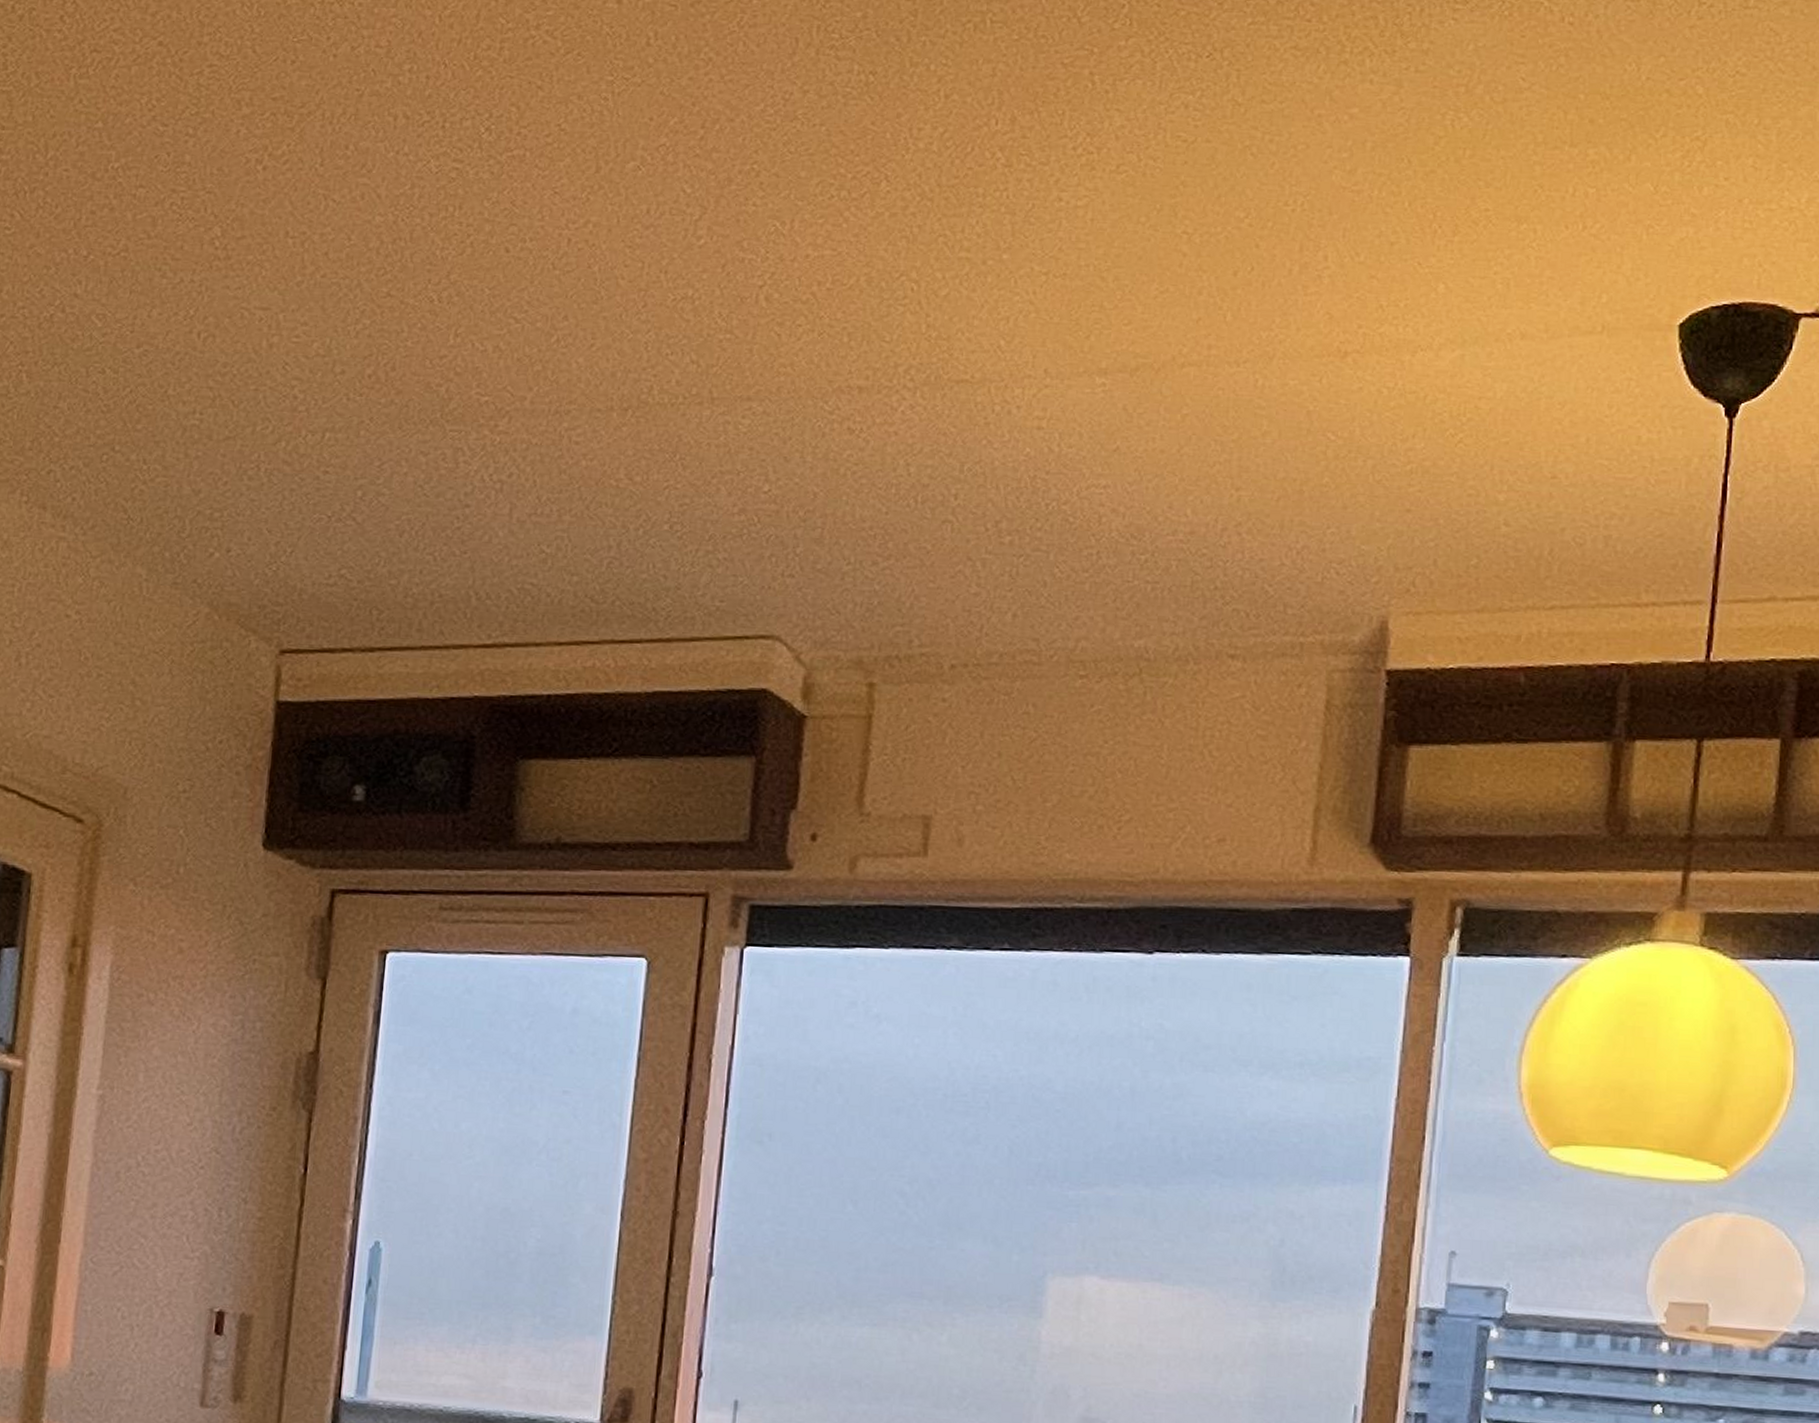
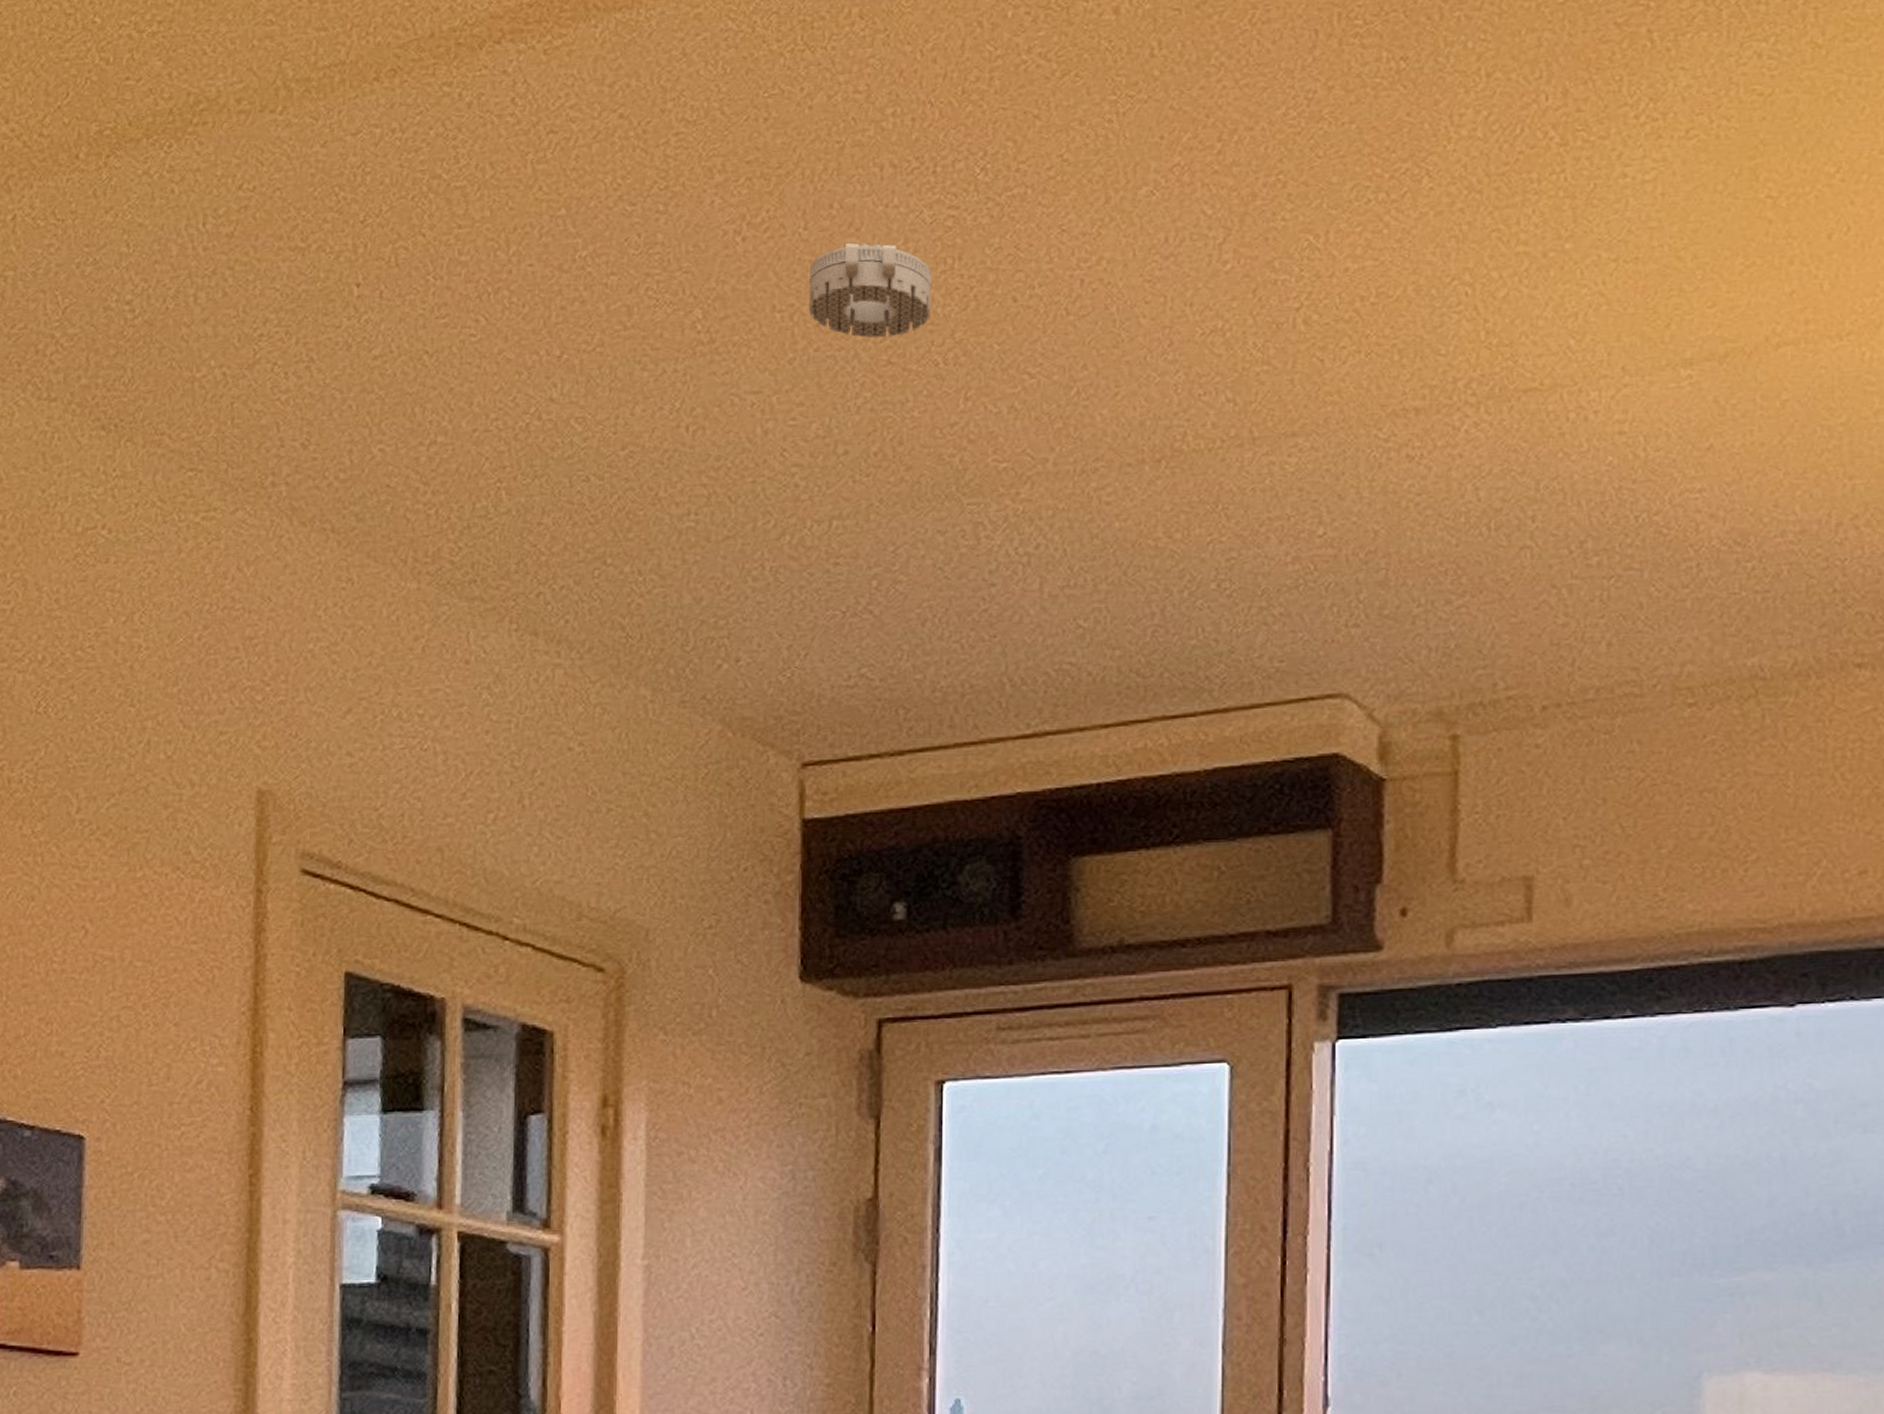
smoke detector: none [318,183,433,272] -> present [808,243,931,338]

